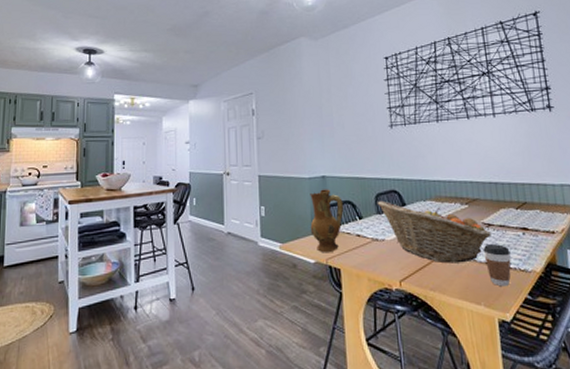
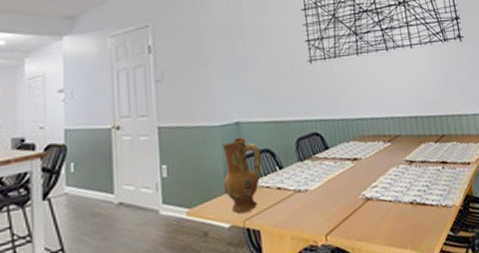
fruit basket: present [377,200,493,264] -> none [298,145,415,209]
coffee cup: present [483,244,511,287] -> none [406,181,434,226]

